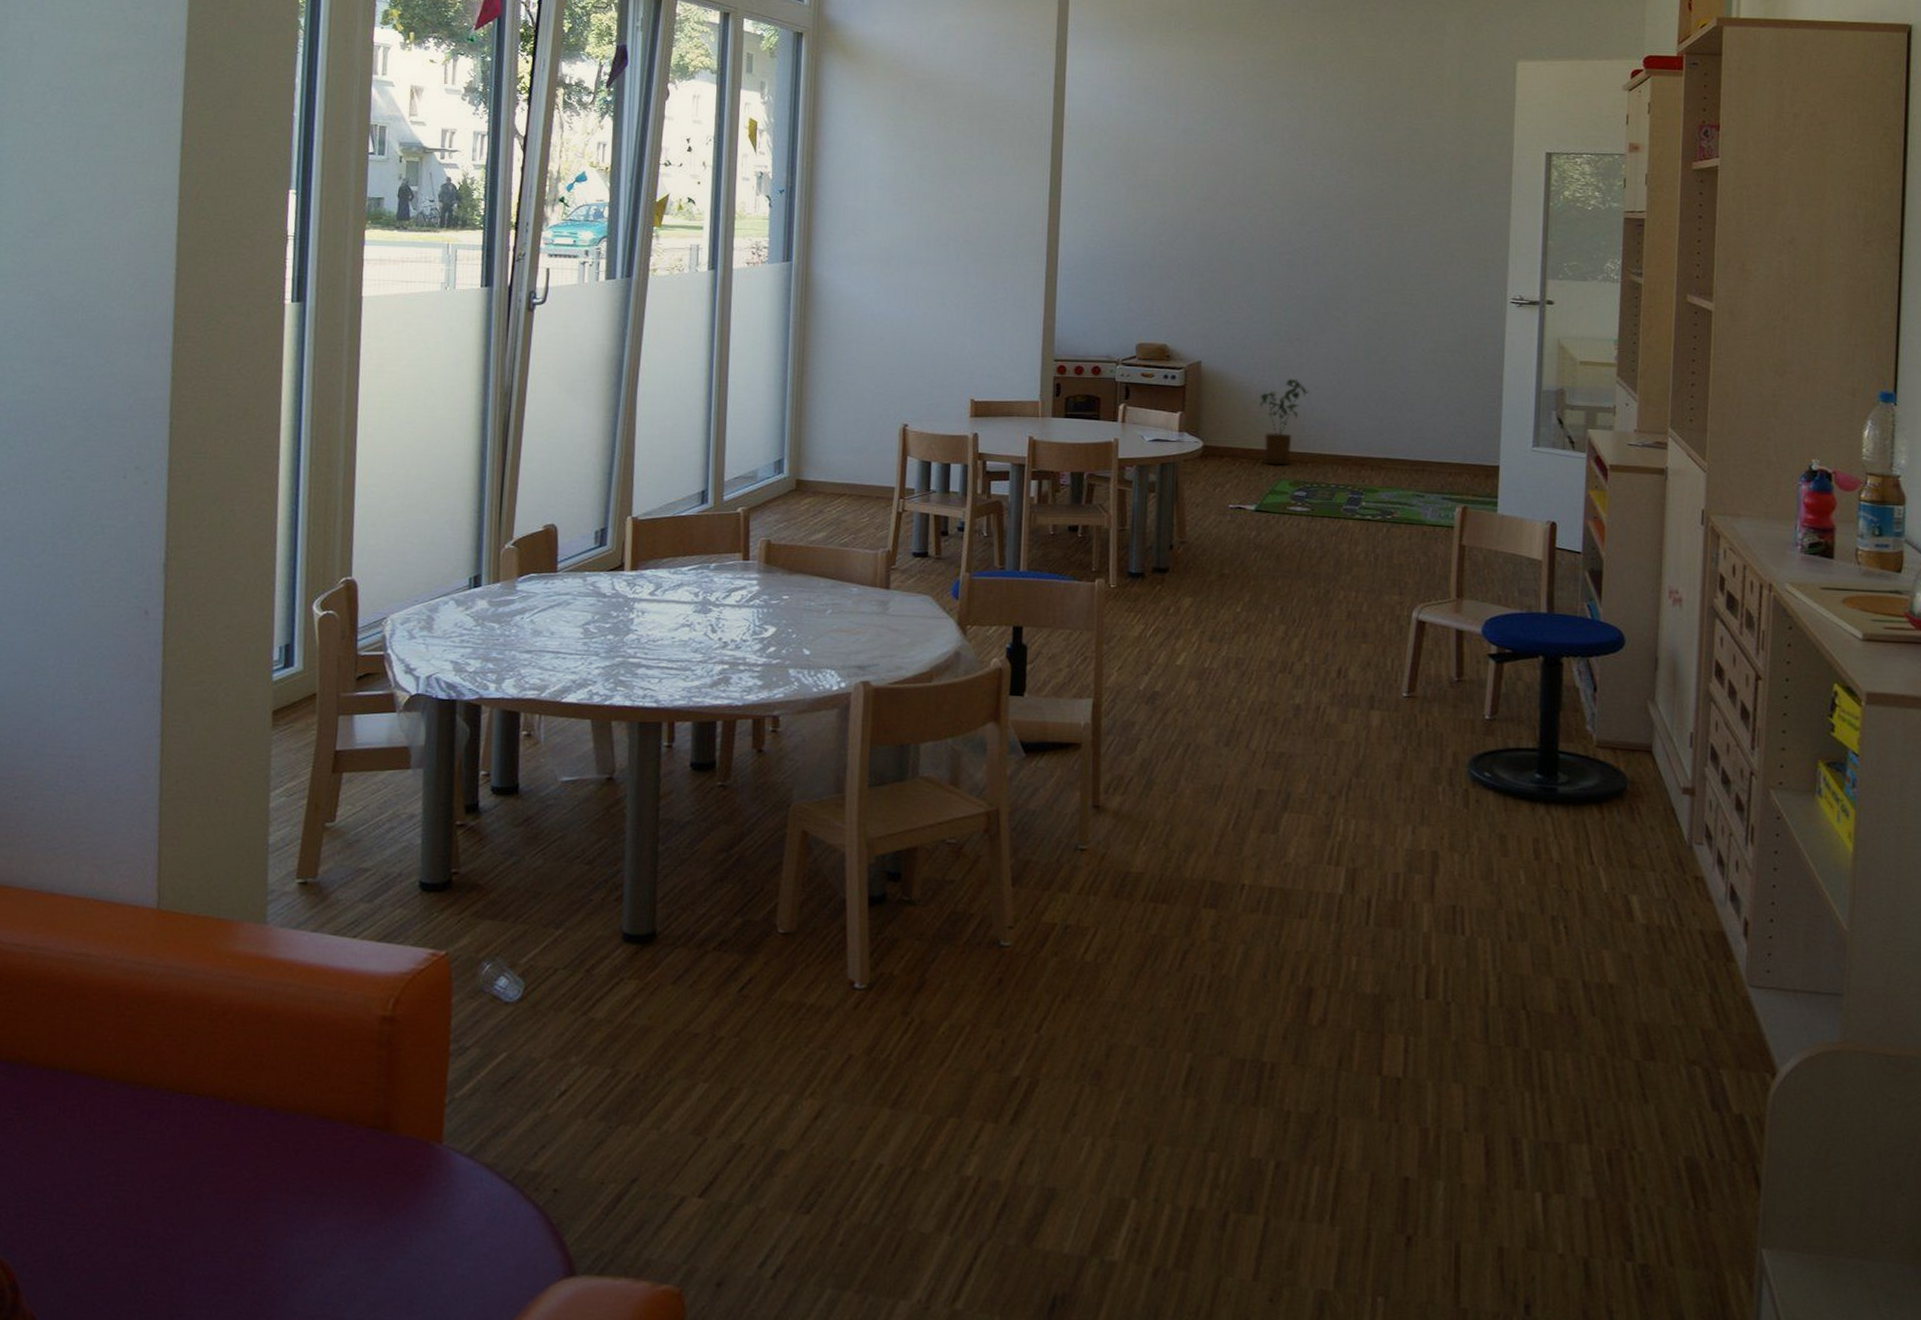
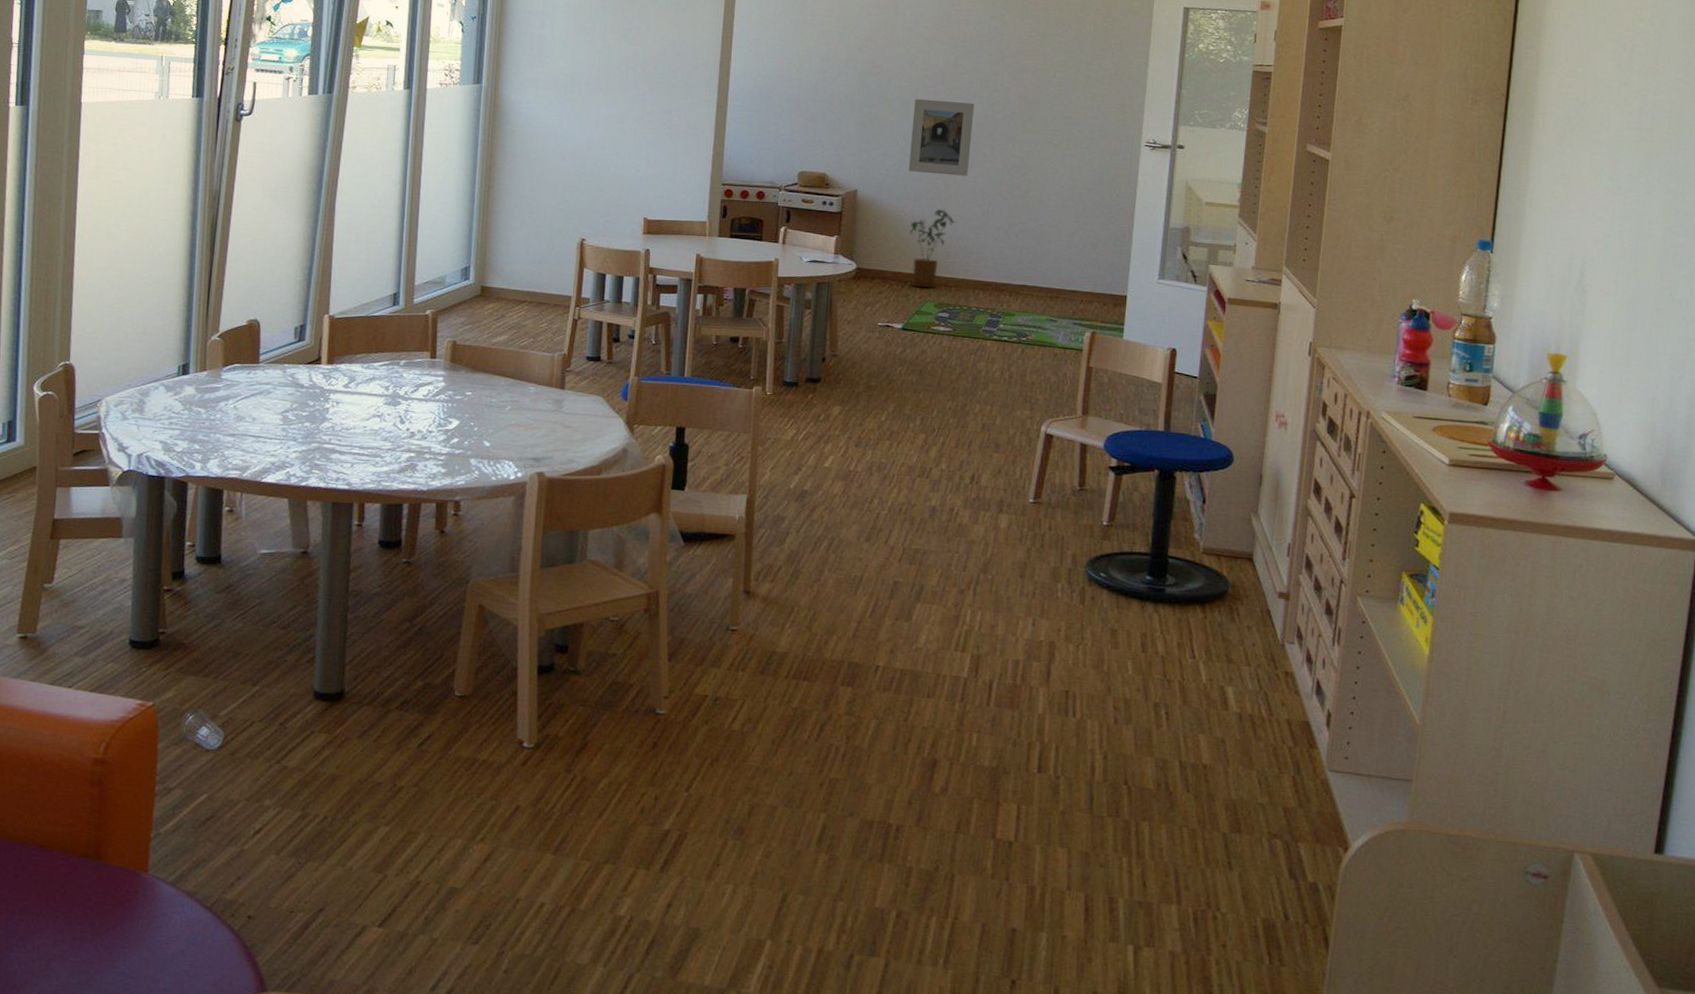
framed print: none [1255,260,1325,343] -> present [908,98,975,177]

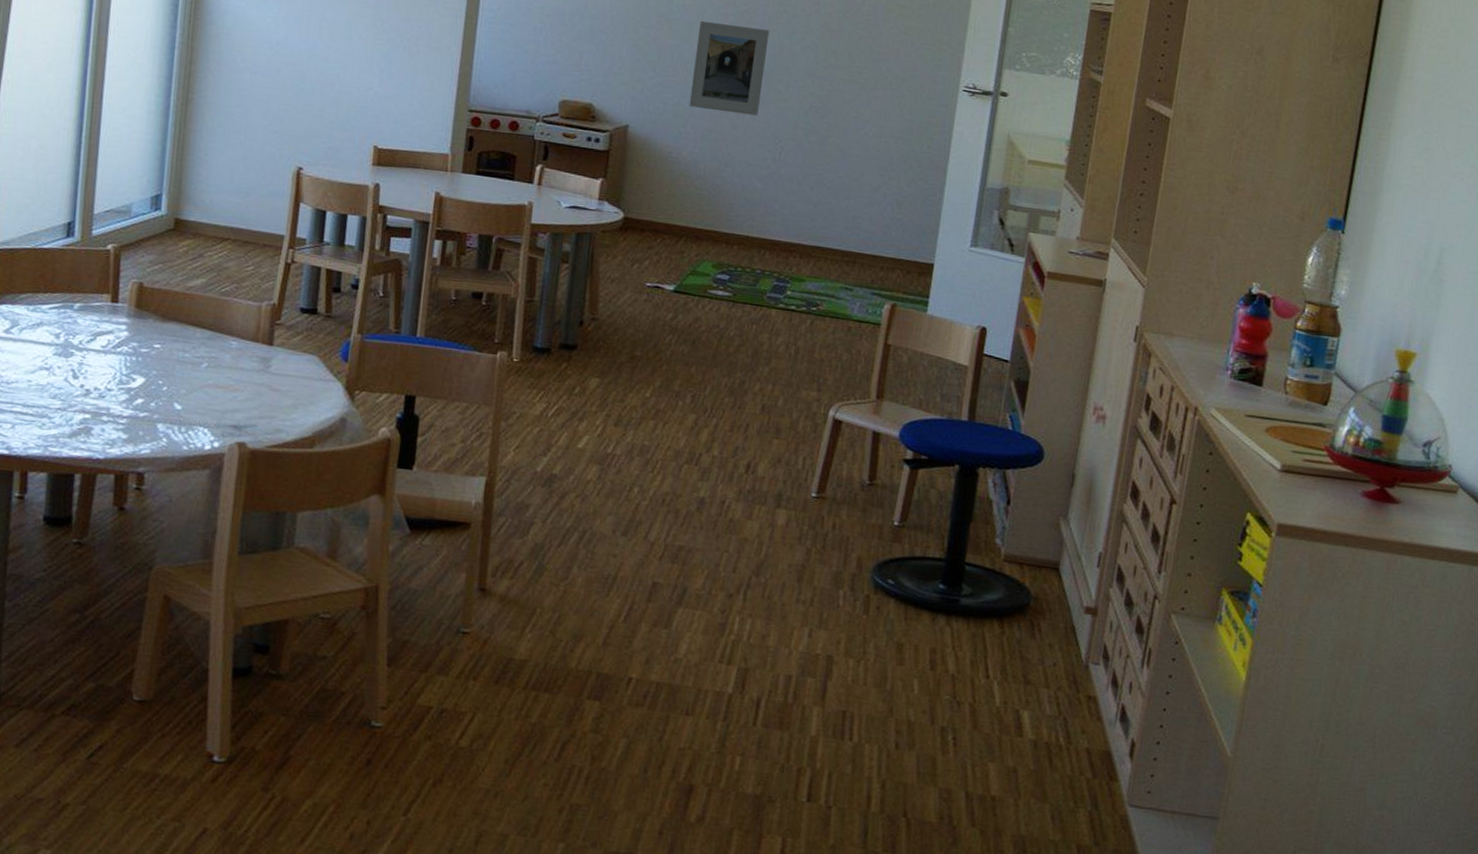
house plant: present [909,209,957,289] -> none [686,152,743,246]

